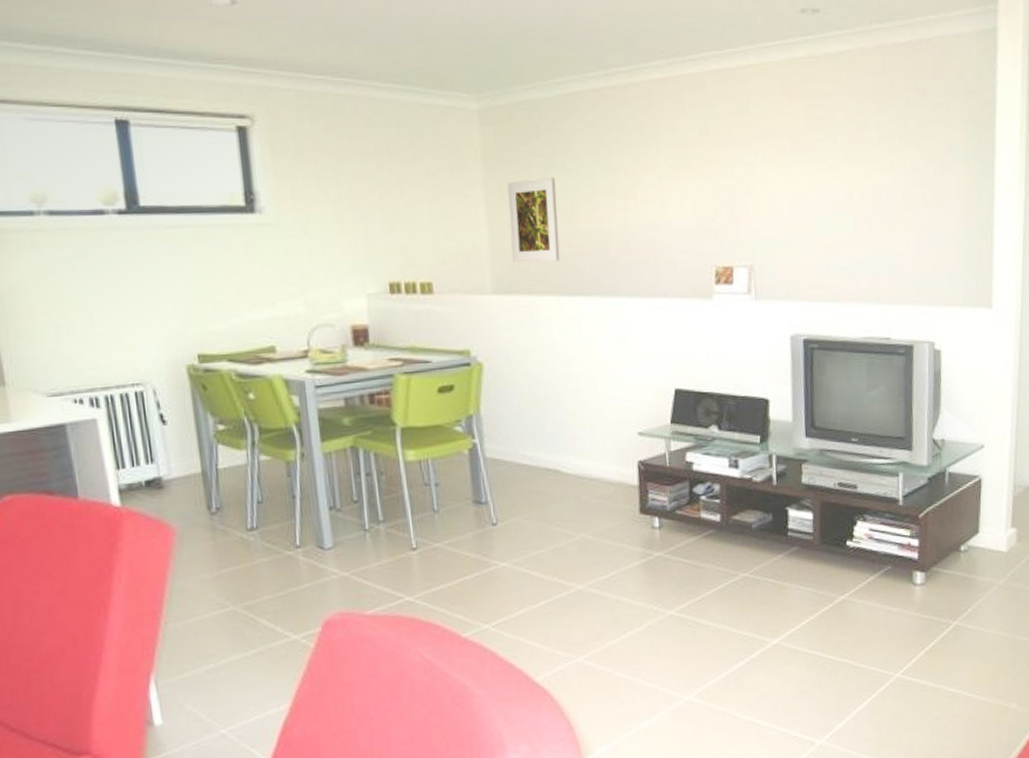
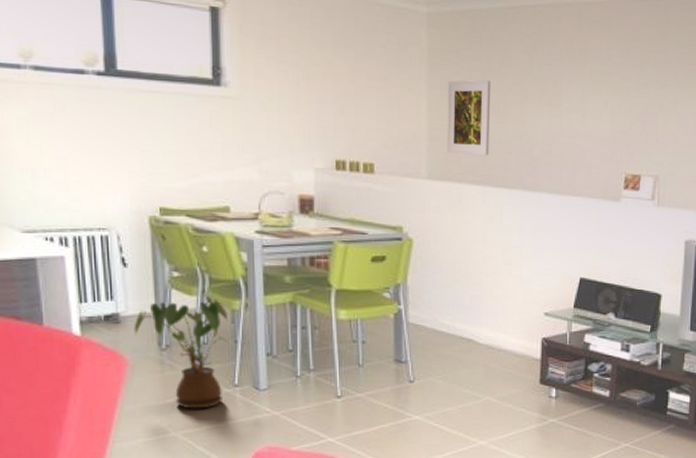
house plant: none [178,447,285,578] -> present [133,295,229,409]

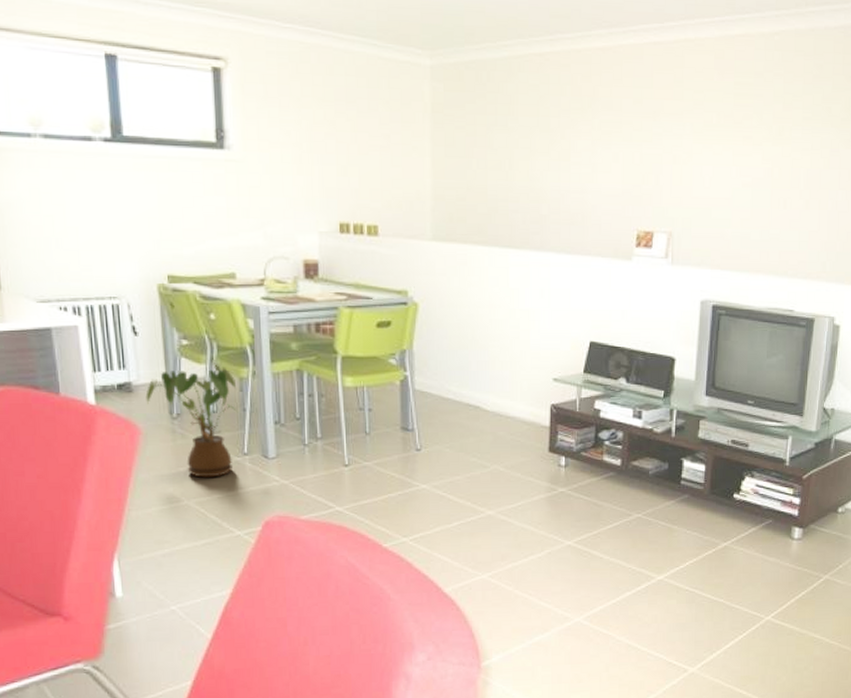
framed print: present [447,80,491,156] -> none [451,134,496,214]

